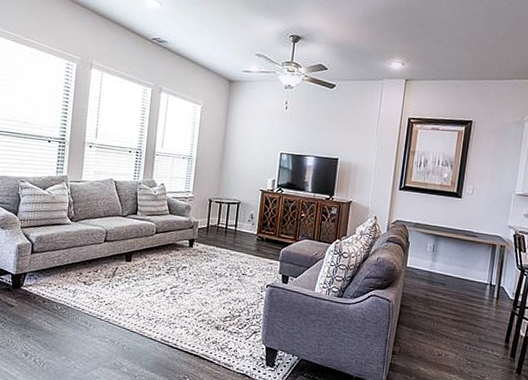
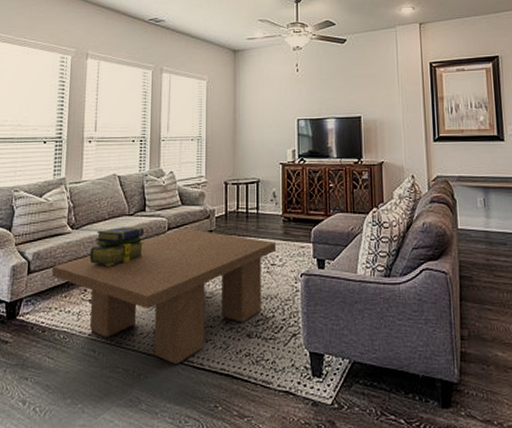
coffee table: none [52,234,248,342] -> present [51,228,276,364]
stack of books: none [85,225,135,257] -> present [89,227,145,266]

